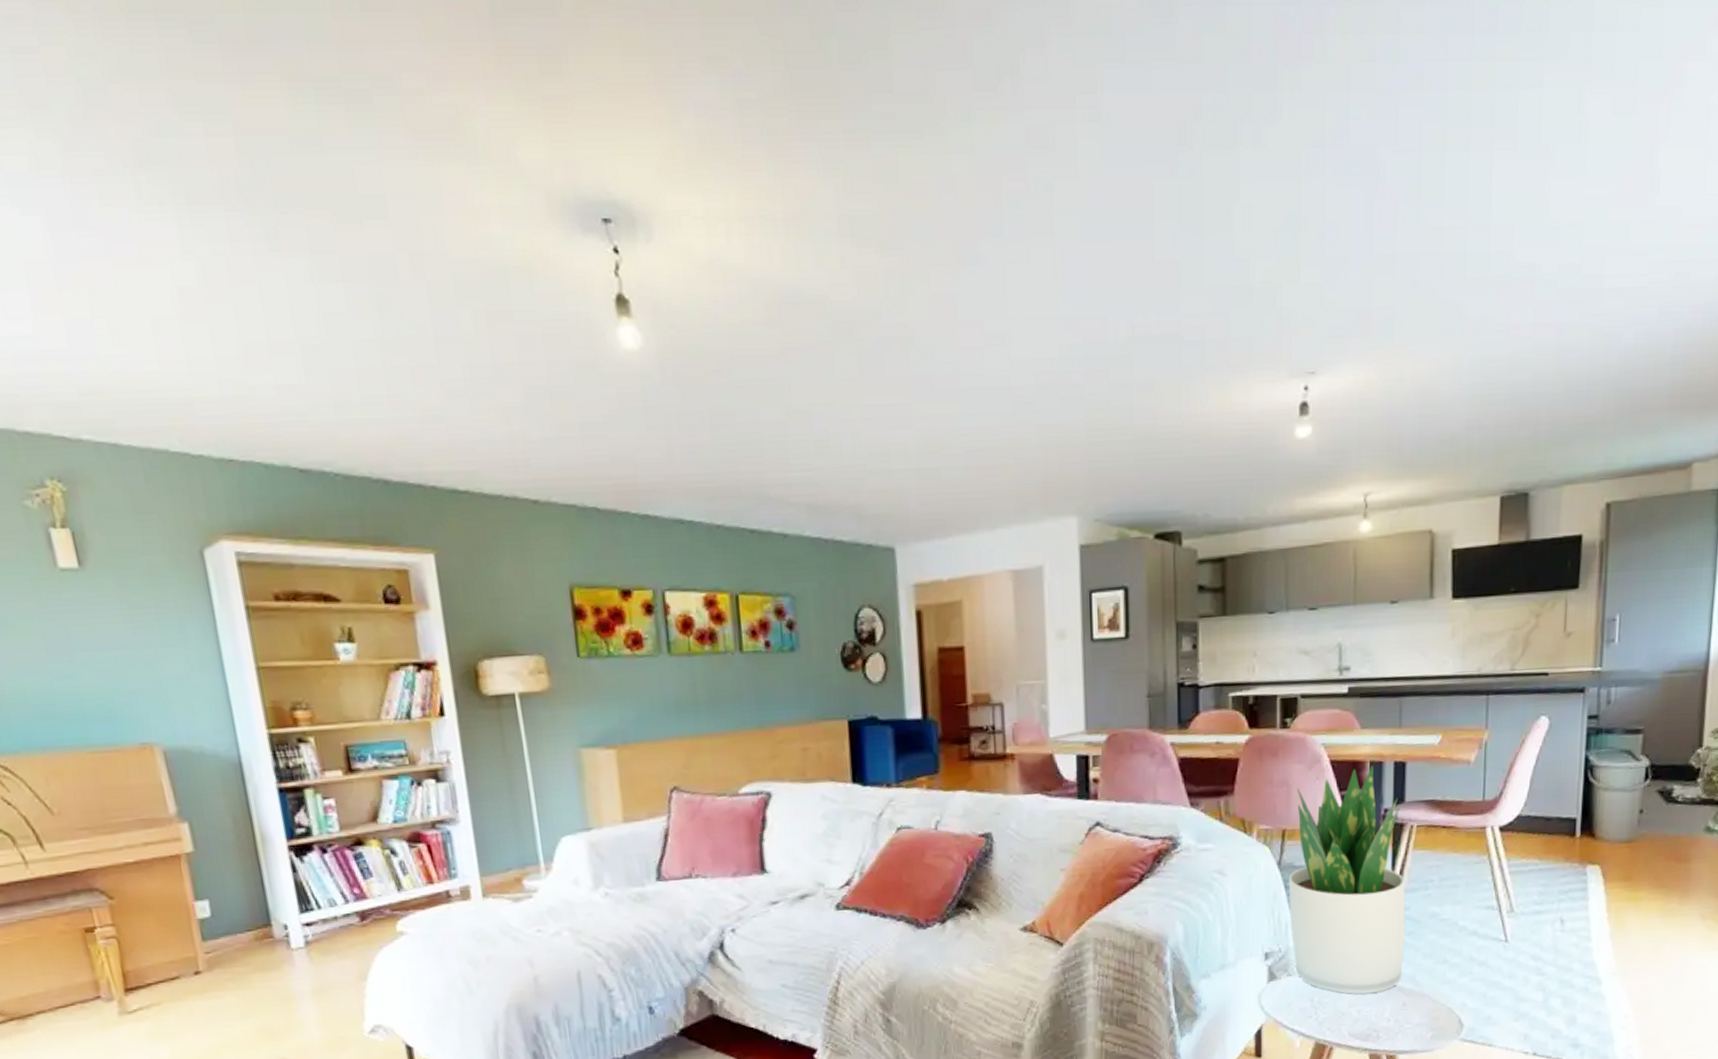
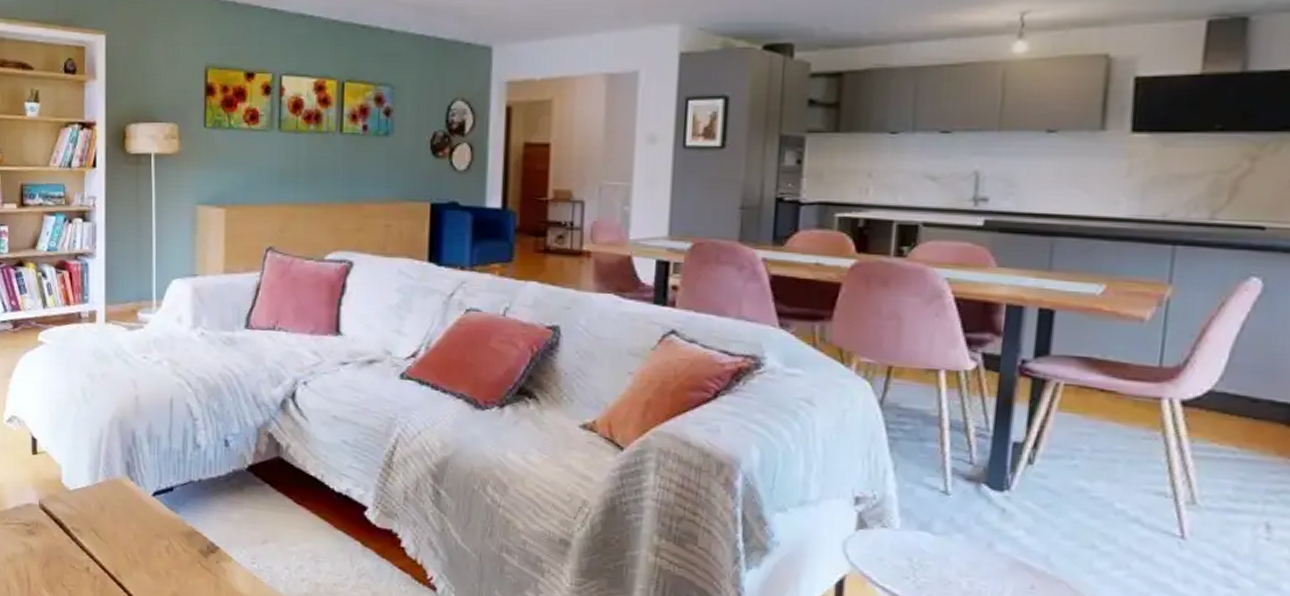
planter: present [1288,765,1406,995] -> none [889,309,1043,568]

